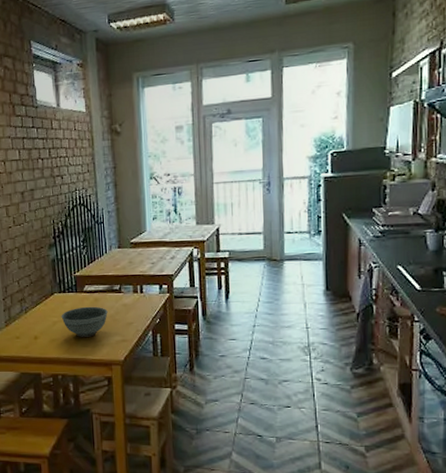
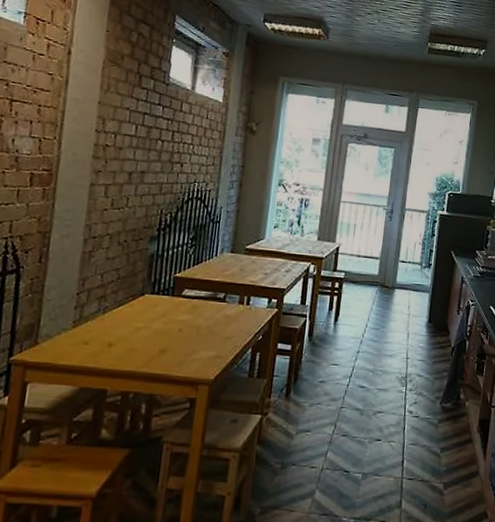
bowl: present [61,306,108,337] -> none [147,313,206,349]

